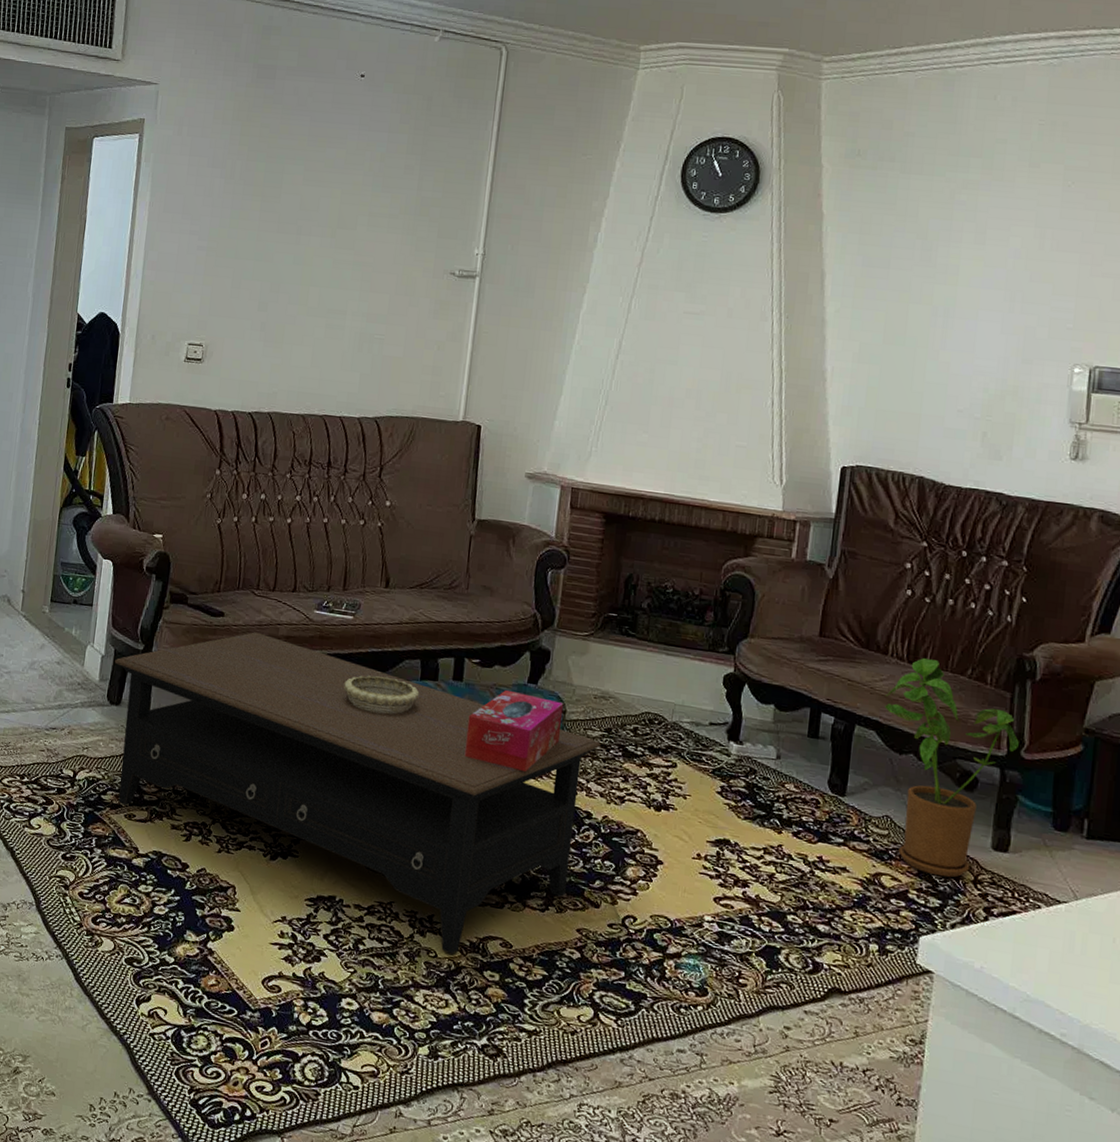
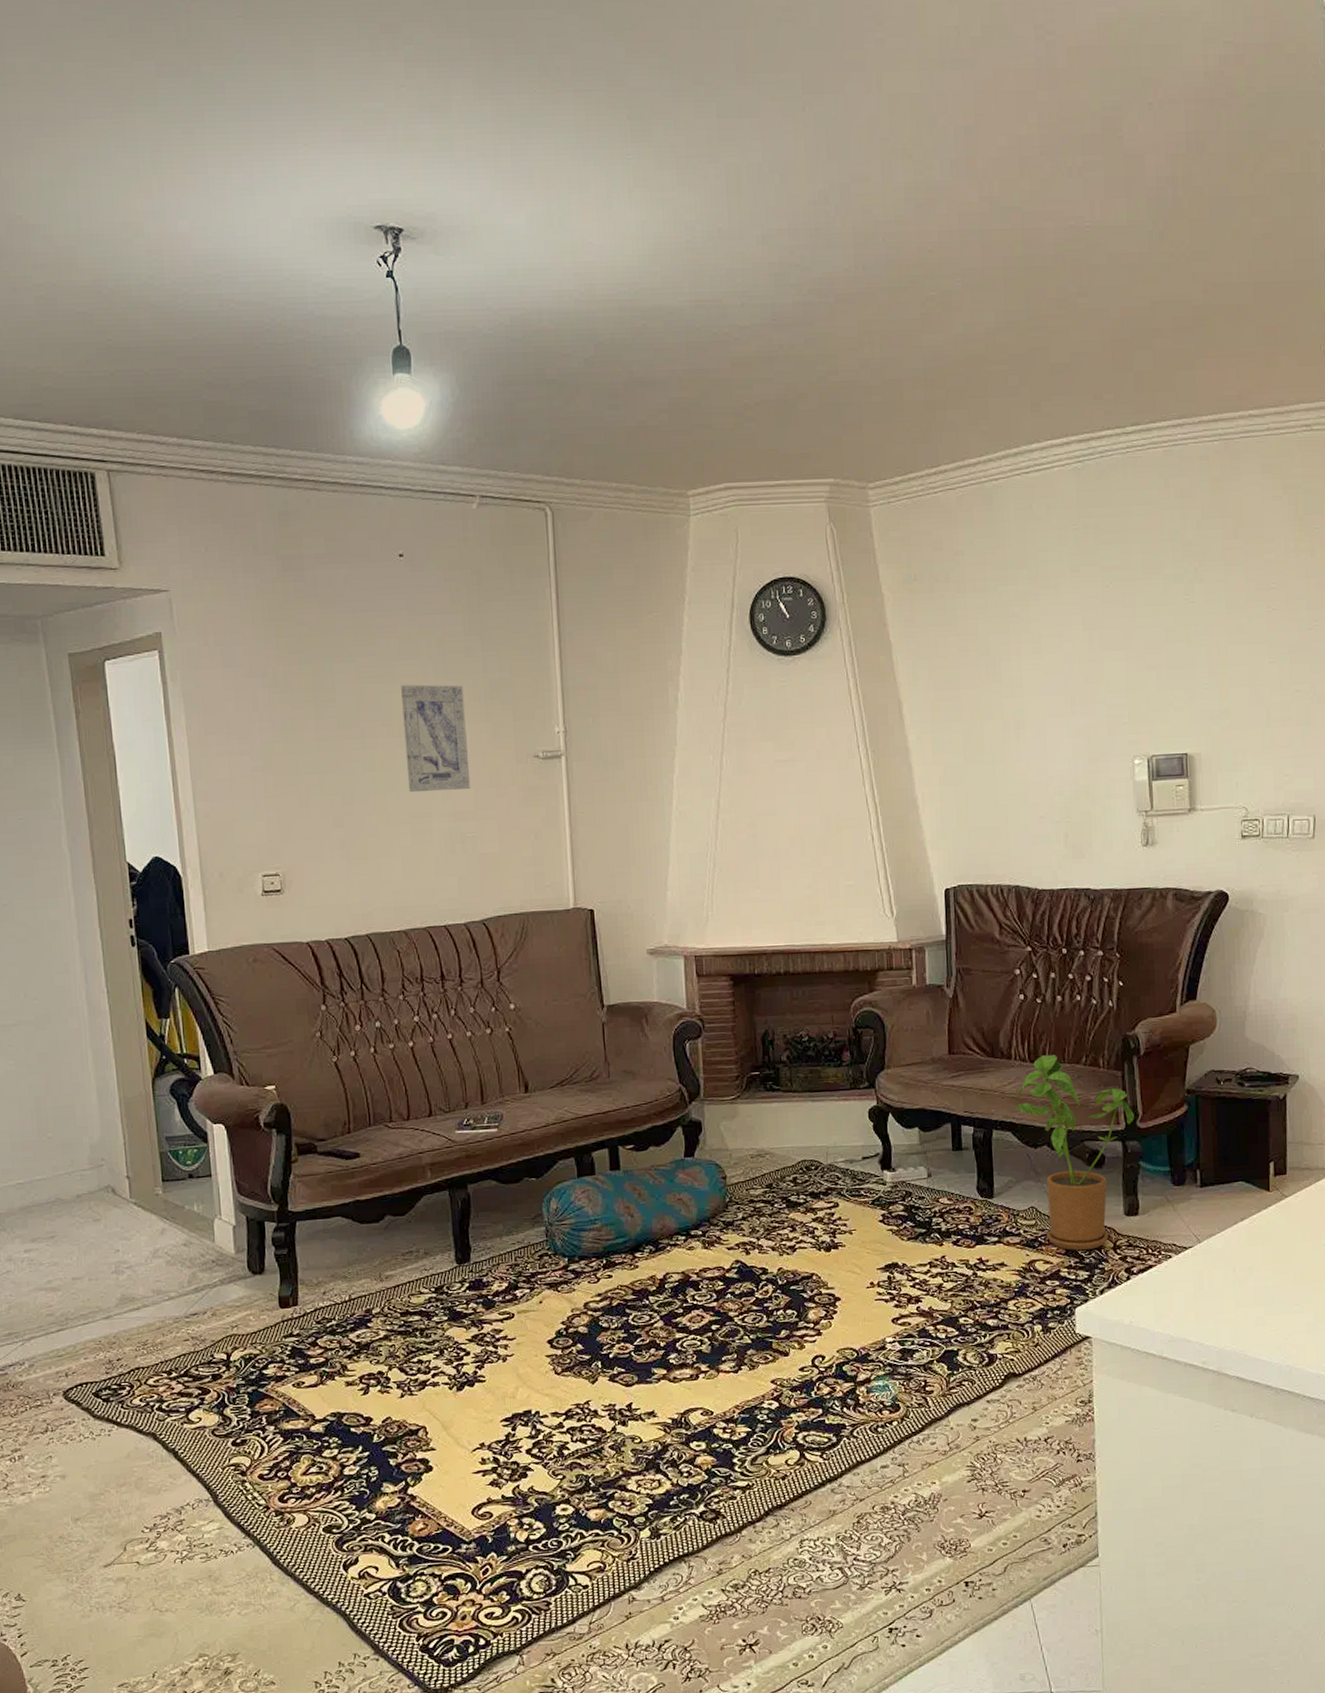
coffee table: present [115,632,601,955] -> none [248,1166,765,1436]
wall art: none [331,192,397,294] -> present [401,684,471,793]
decorative bowl: present [344,675,420,715] -> none [500,1181,580,1221]
tissue box: present [464,689,564,773] -> none [632,1168,725,1245]

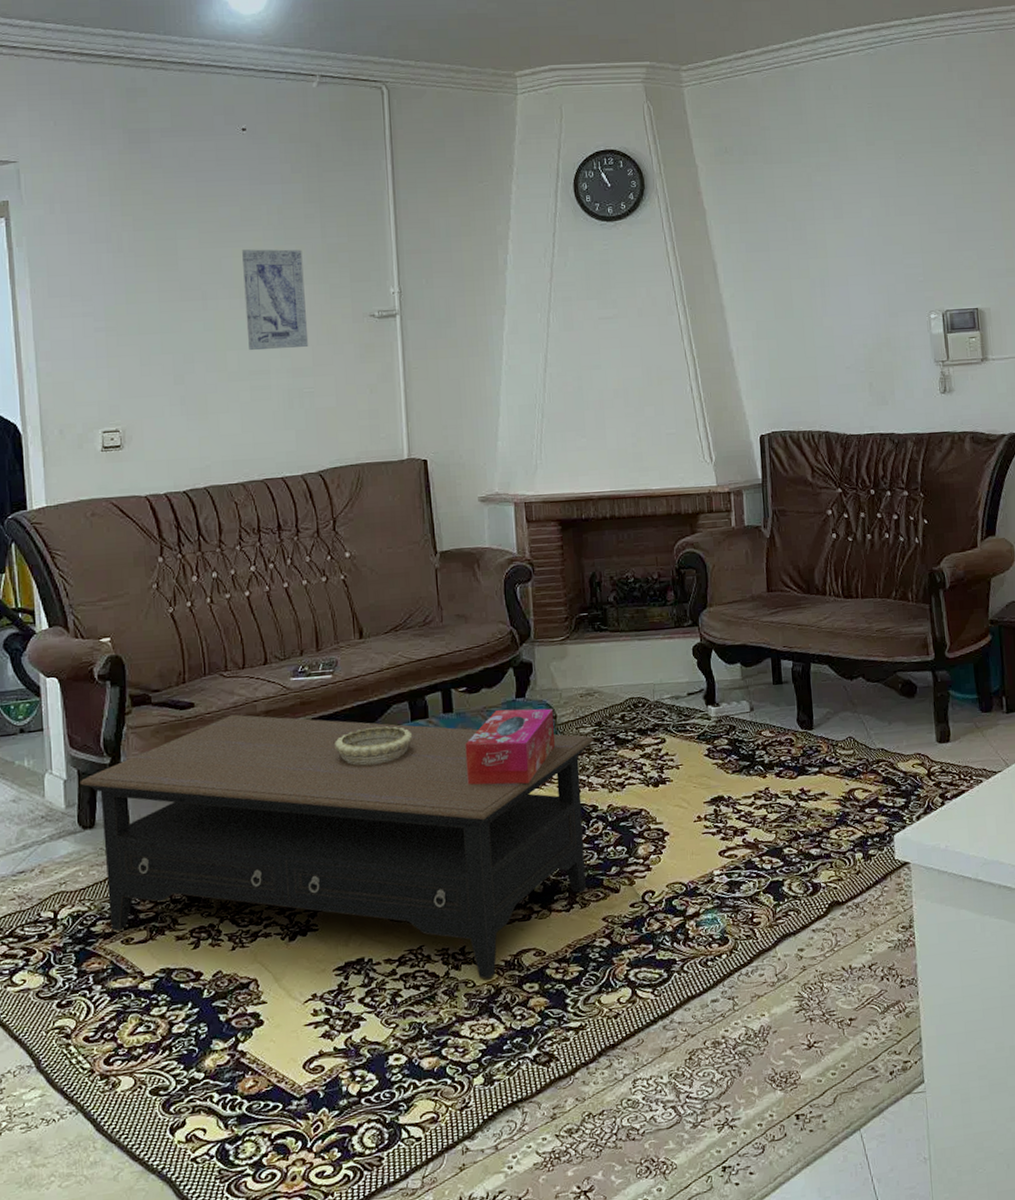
coffee table: none [248,1166,765,1436] -> present [80,714,594,979]
decorative bowl: none [500,1181,580,1221] -> present [334,726,413,766]
tissue box: none [632,1168,725,1245] -> present [465,708,556,785]
house plant: present [1015,1055,1134,1251] -> none [831,590,943,779]

